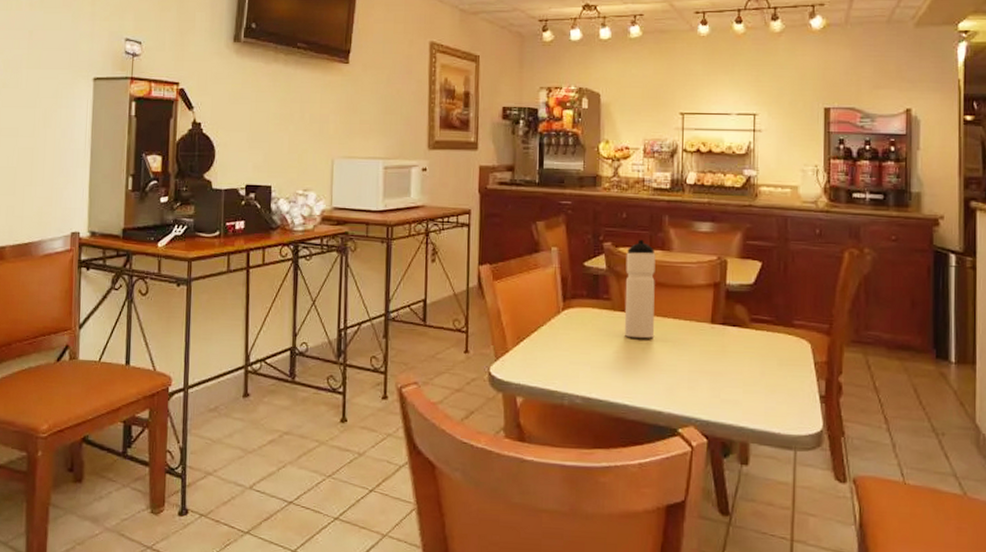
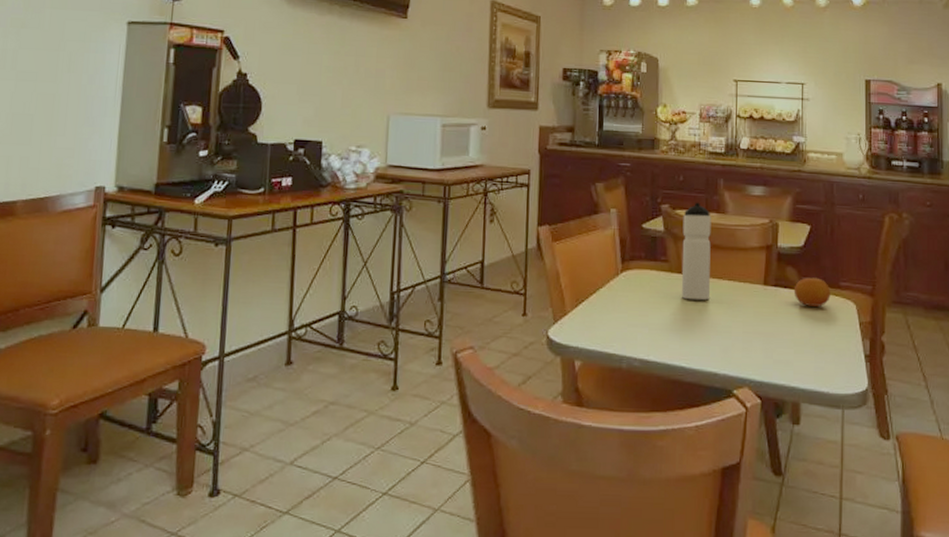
fruit: none [743,315,783,346] -> present [793,277,831,307]

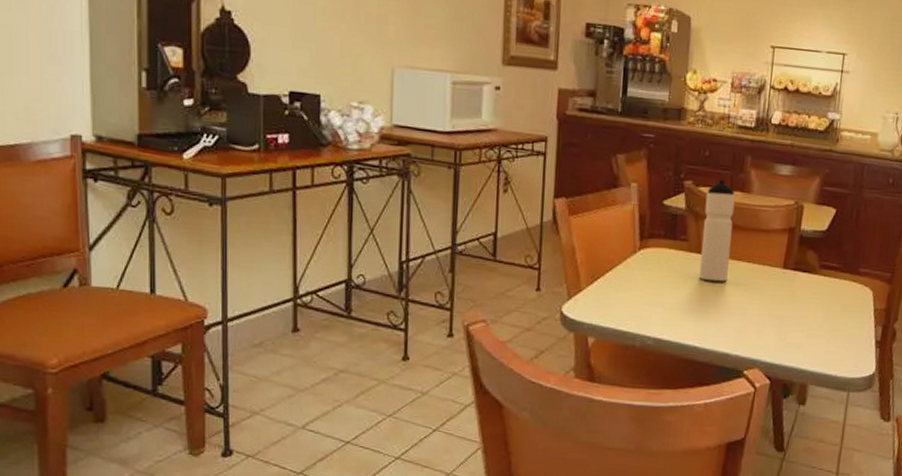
fruit: present [793,277,831,307] -> none [812,262,850,292]

